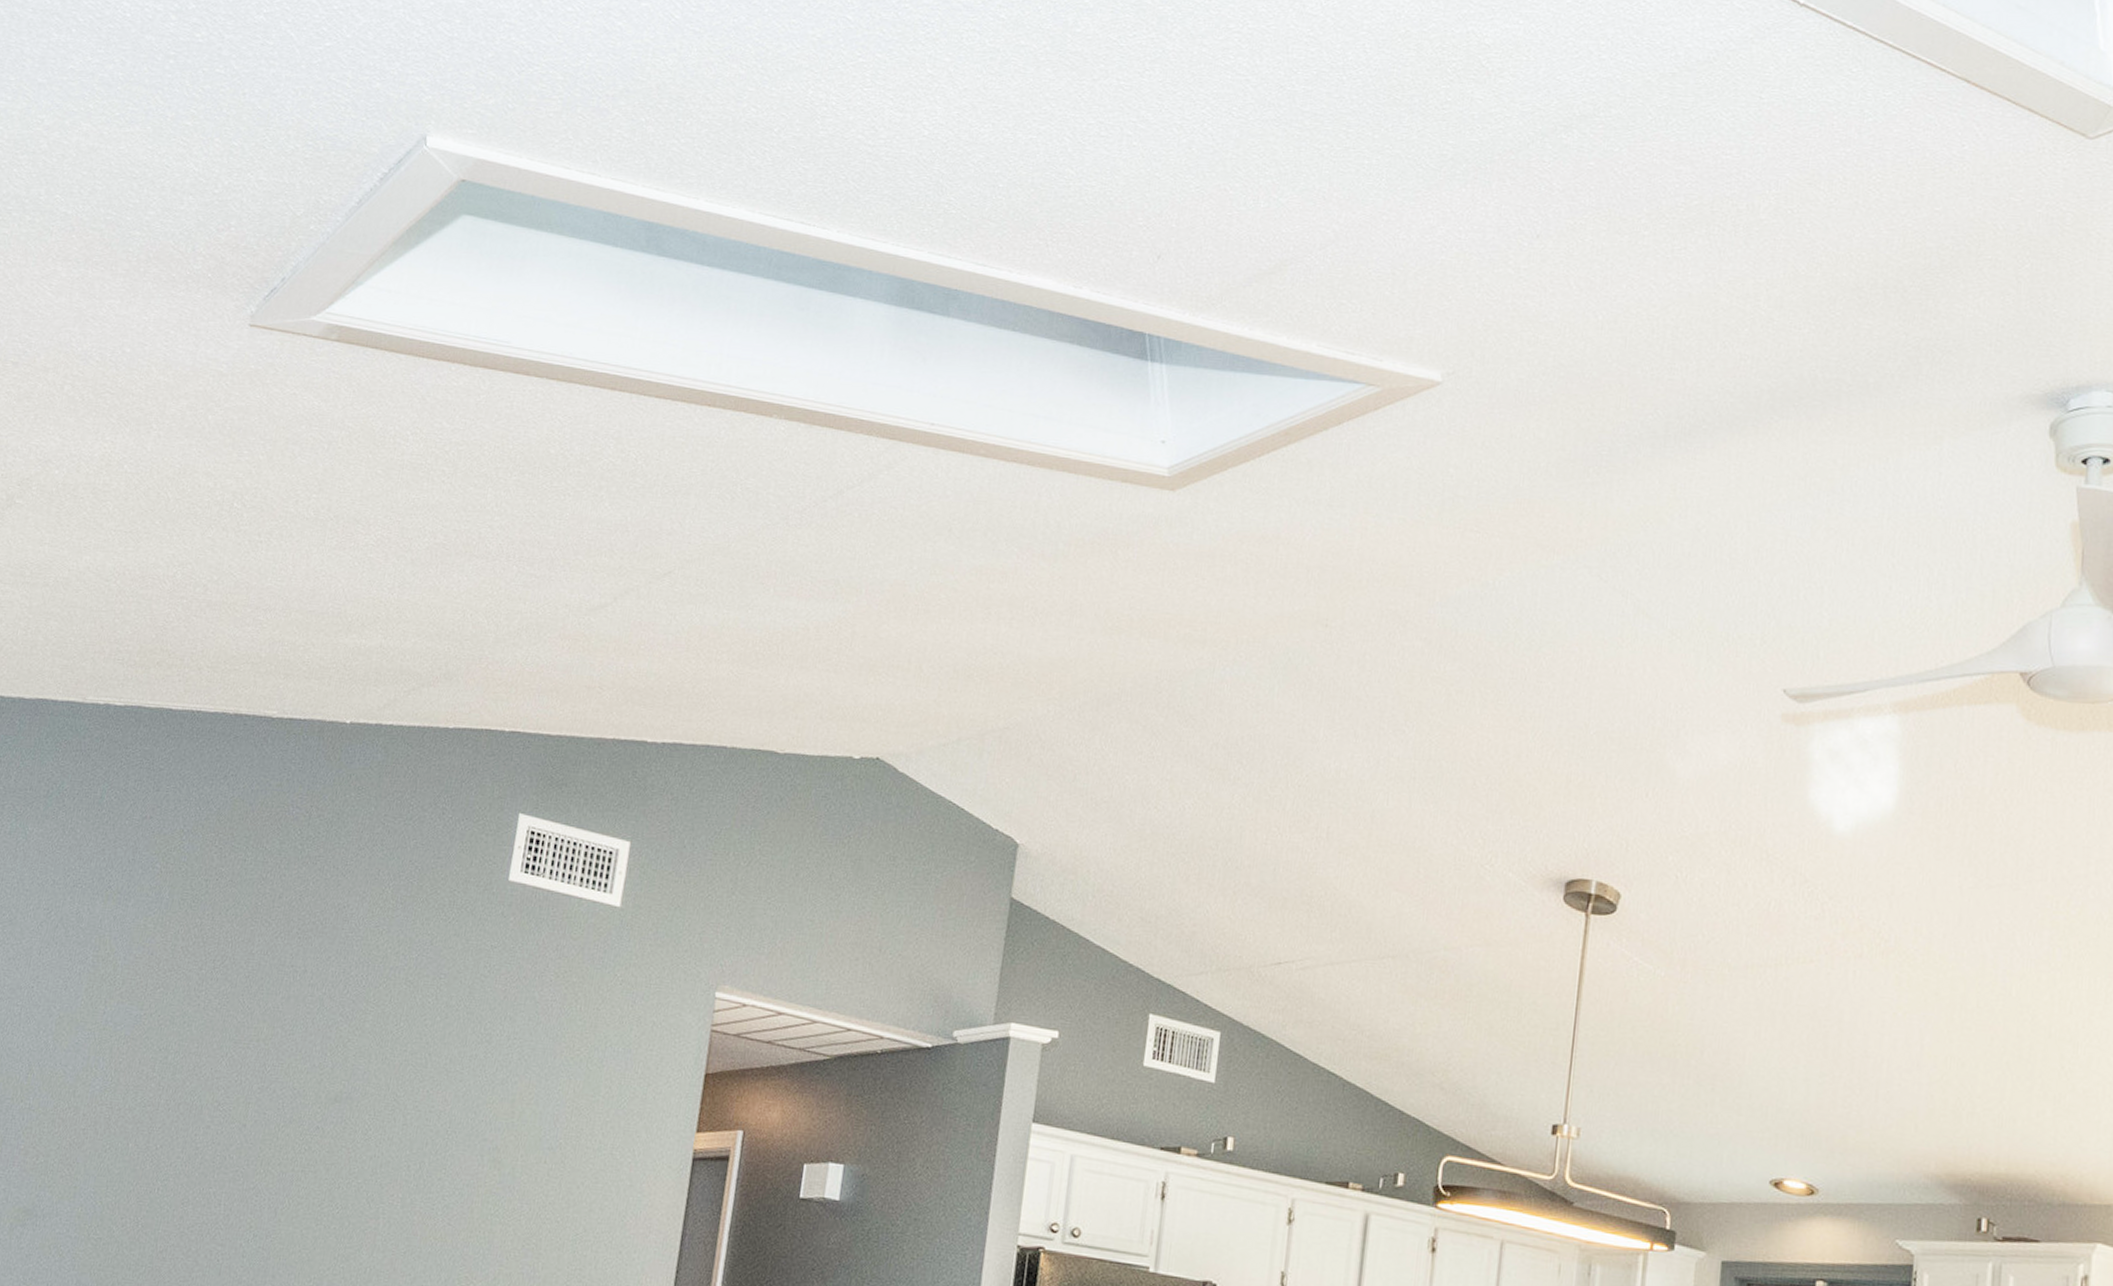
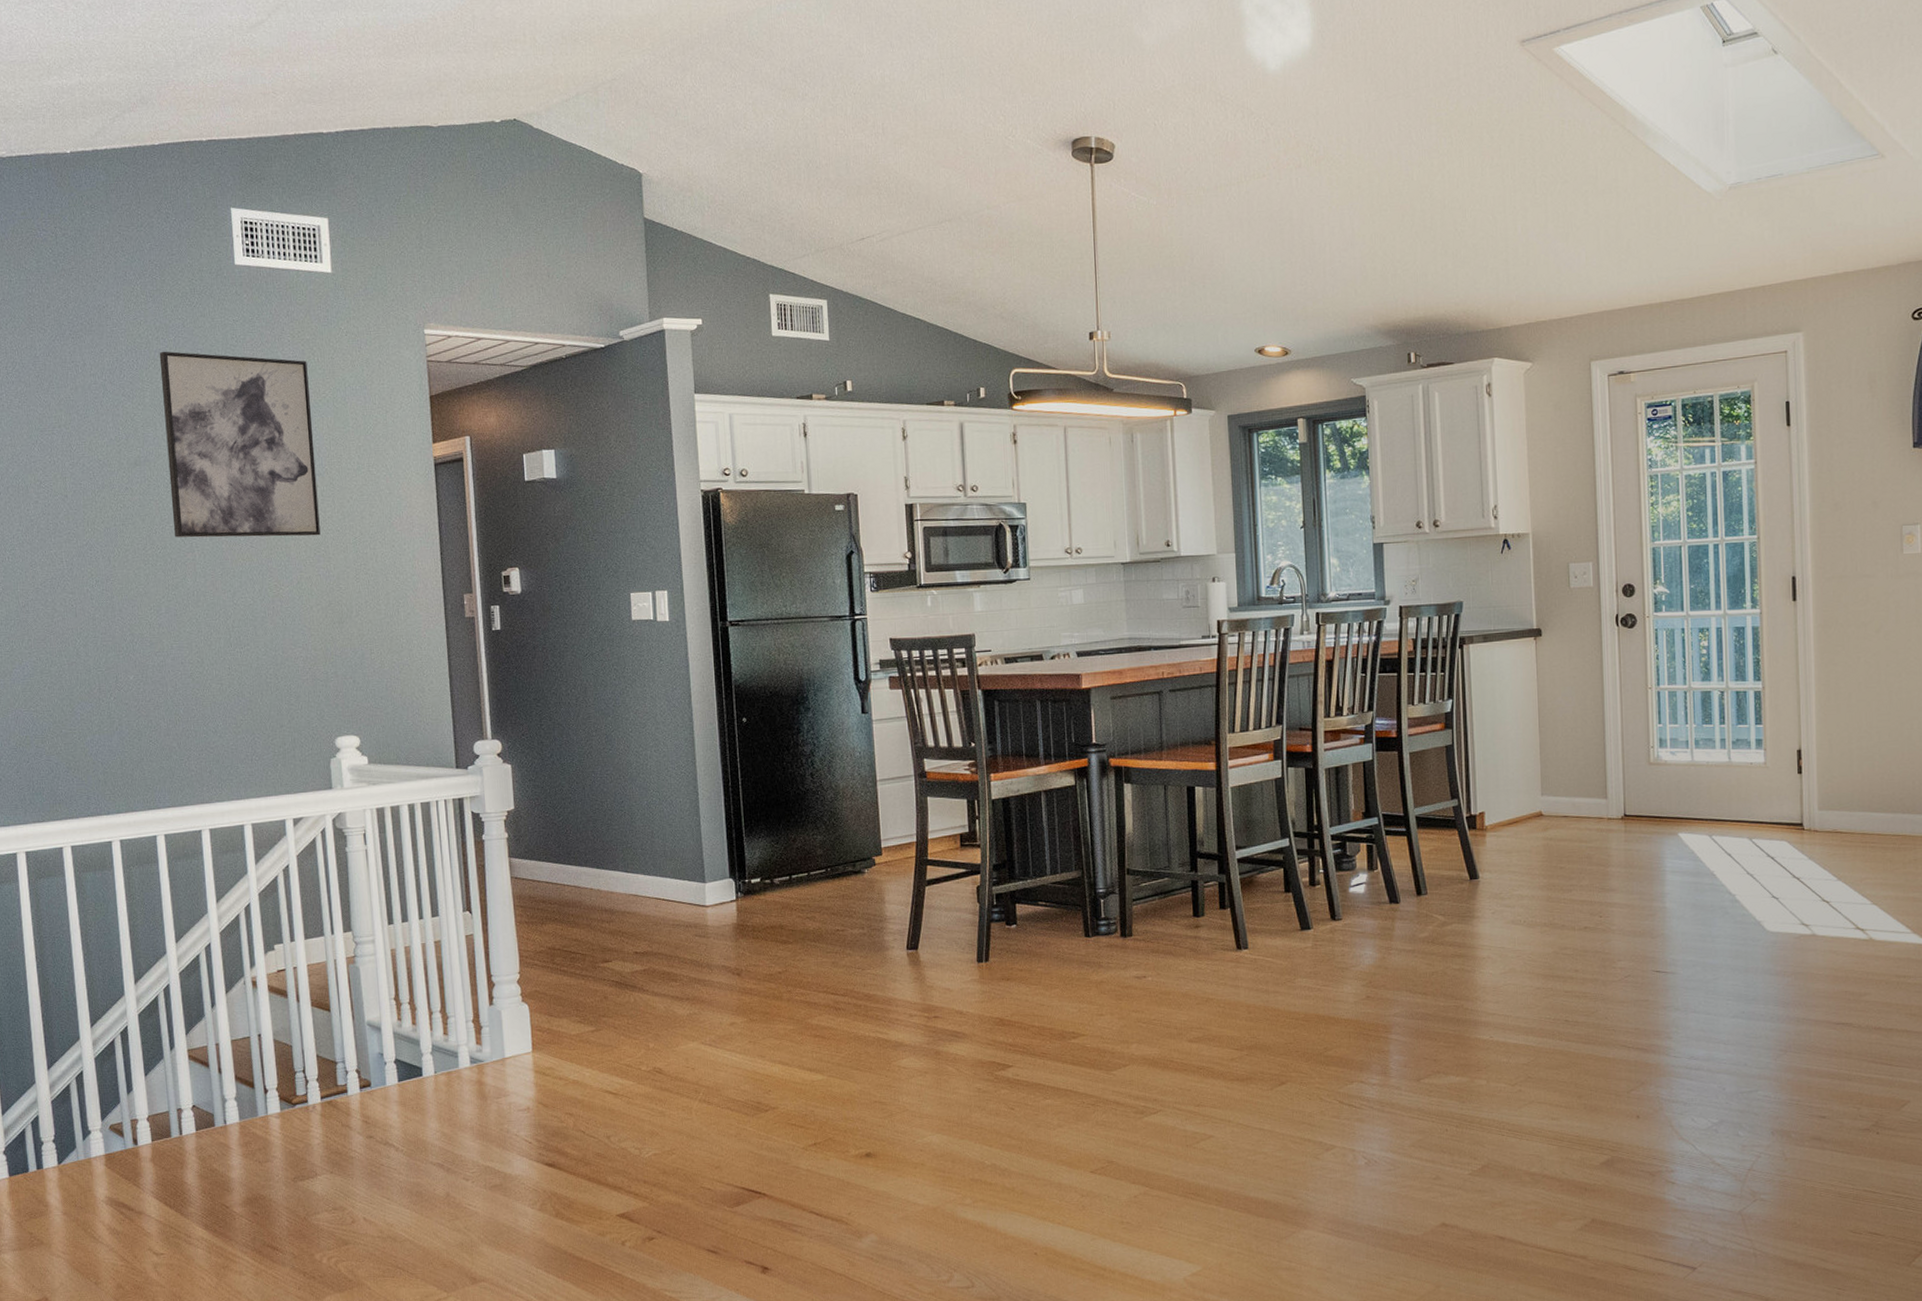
wall art: none [360,969,567,1224] -> present [159,351,321,538]

